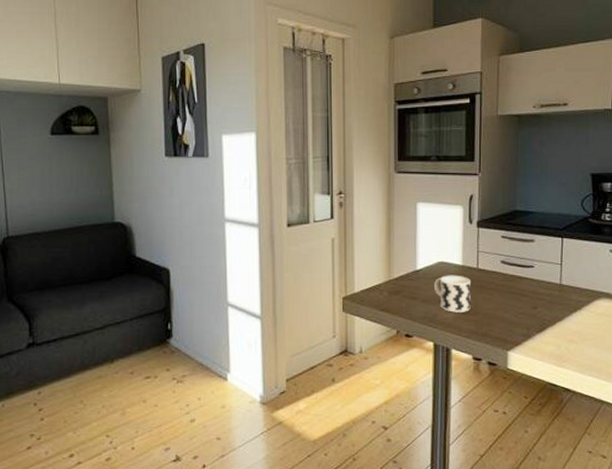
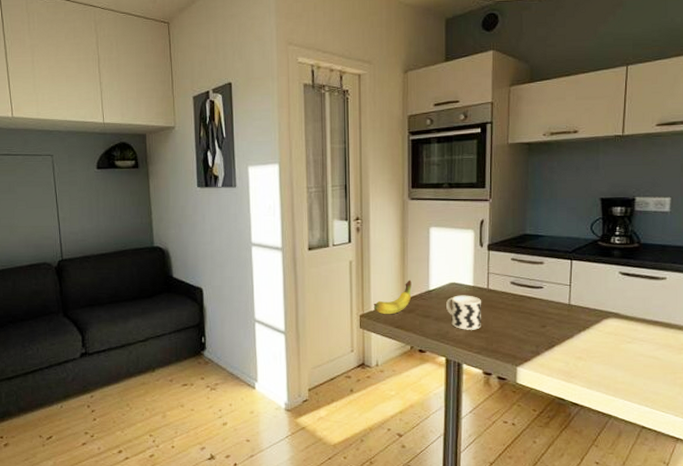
fruit: none [357,259,398,297] -> present [373,280,412,315]

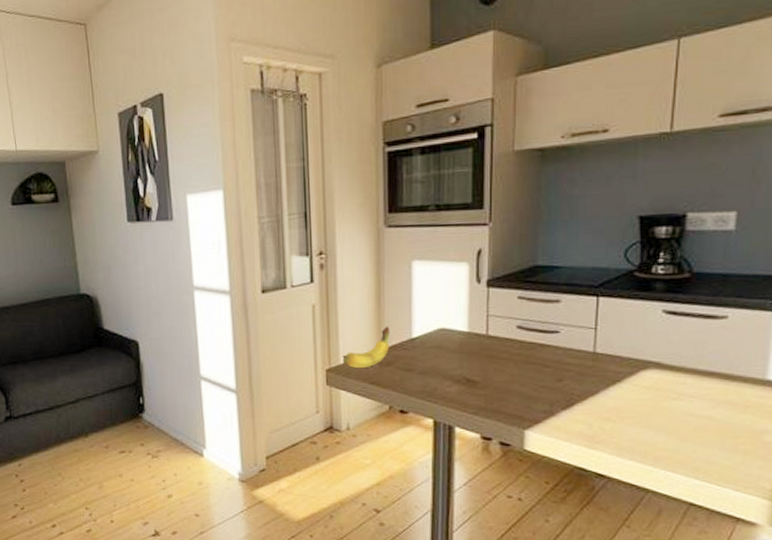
cup: present [446,295,481,330] -> none [434,343,478,386]

